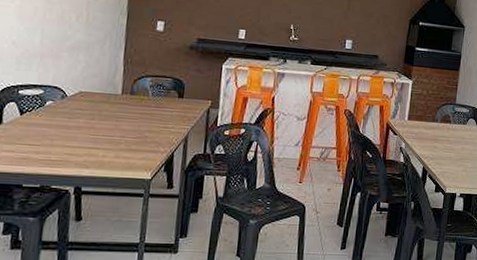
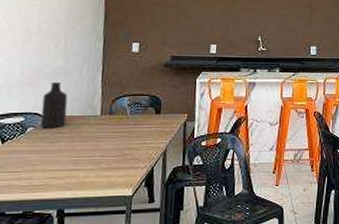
bottle: none [60,55,88,104] -> present [41,81,68,129]

